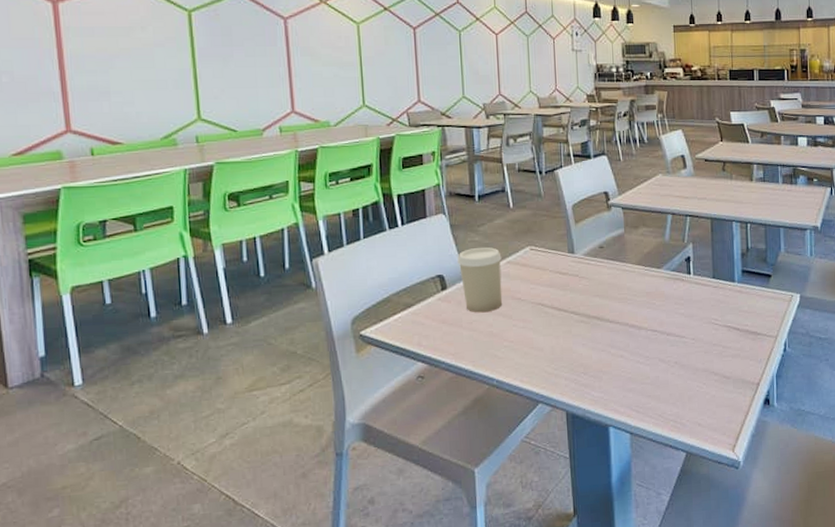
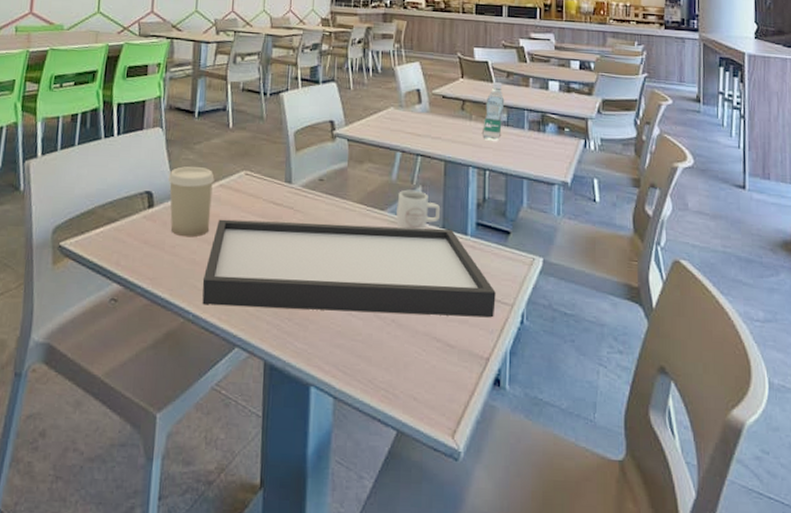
tray: none [502,278,762,371] -> present [202,219,496,318]
mug: none [671,247,711,283] -> present [396,189,441,230]
bottle: none [742,142,761,197] -> present [482,82,505,142]

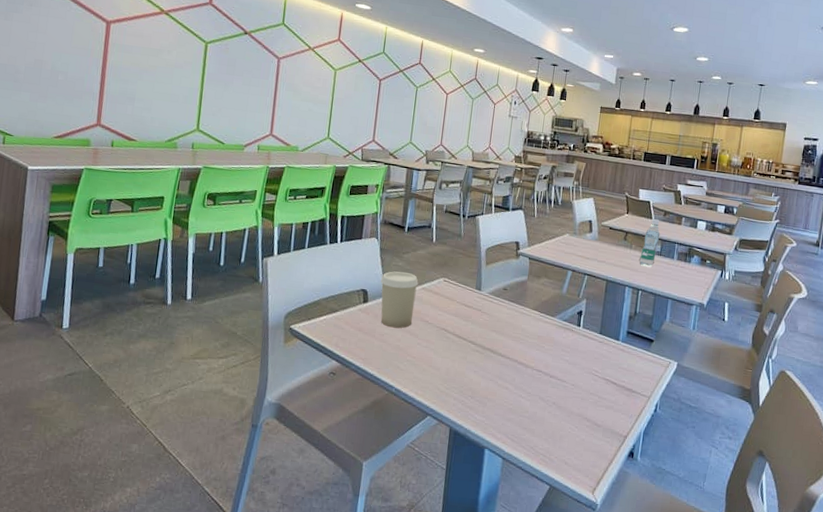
tray: present [202,219,496,318] -> none [403,315,637,406]
mug: present [396,189,441,230] -> none [563,301,600,335]

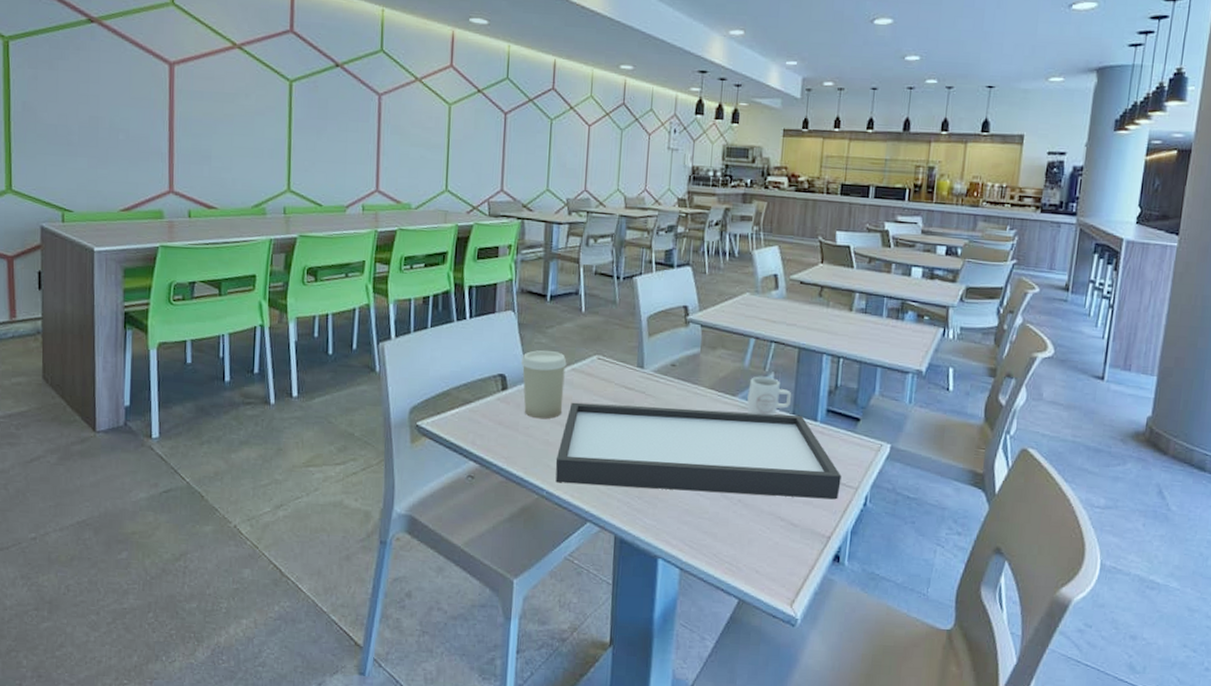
tray: none [403,315,637,406] -> present [555,402,842,500]
mug: none [563,301,600,335] -> present [746,376,792,416]
bottle: present [639,219,660,268] -> none [839,268,865,330]

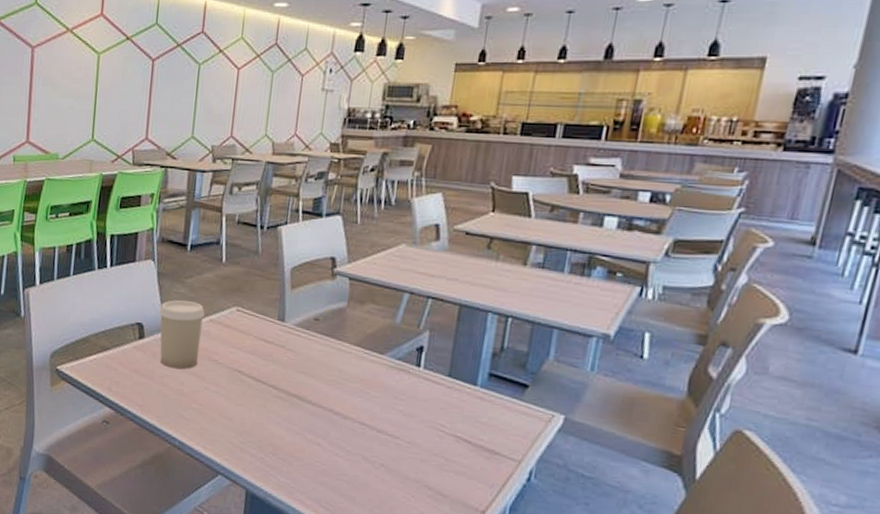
tray: present [555,402,842,500] -> none [188,353,502,472]
mug: present [746,376,792,416] -> none [395,334,449,377]

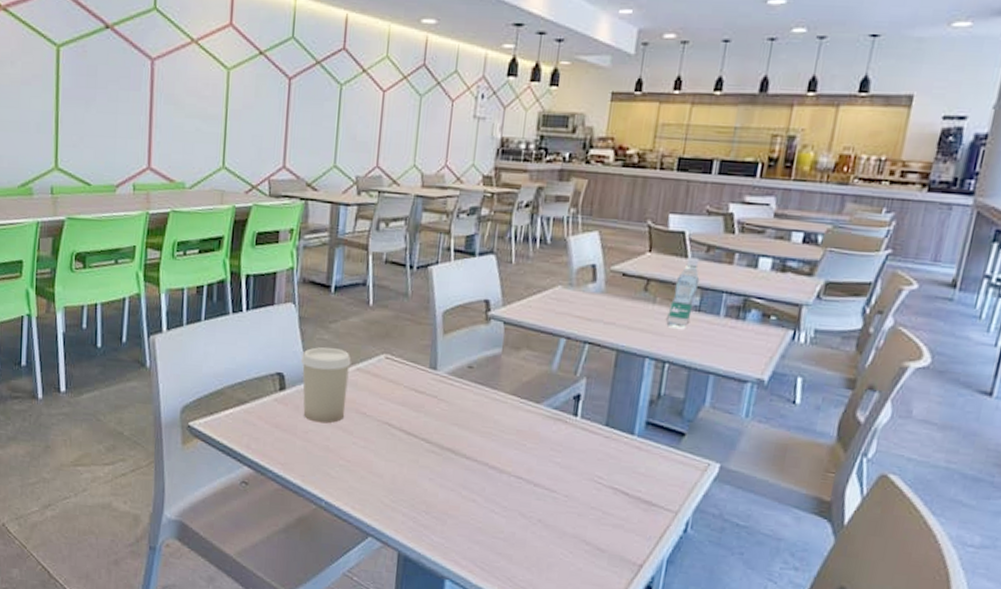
bottle: none [509,217,544,286] -> present [666,258,700,330]

